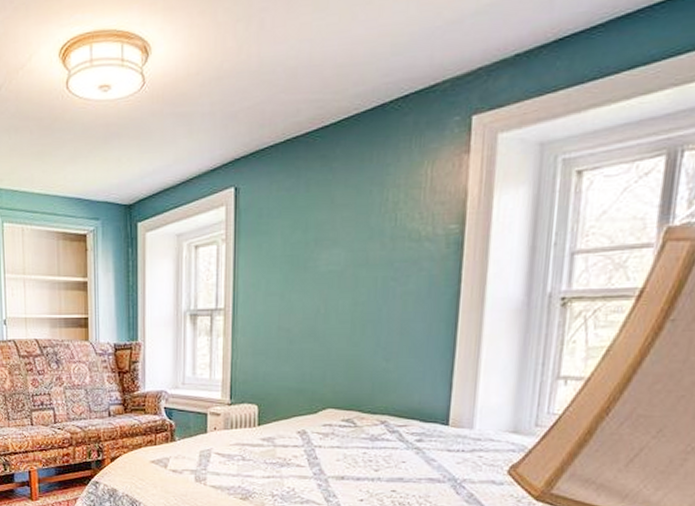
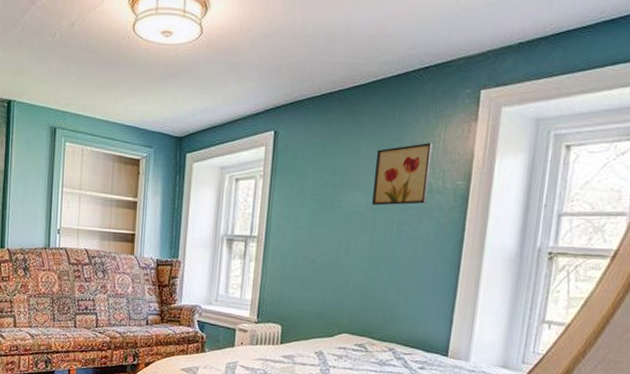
wall art: none [352,184,419,261] -> present [372,143,433,206]

